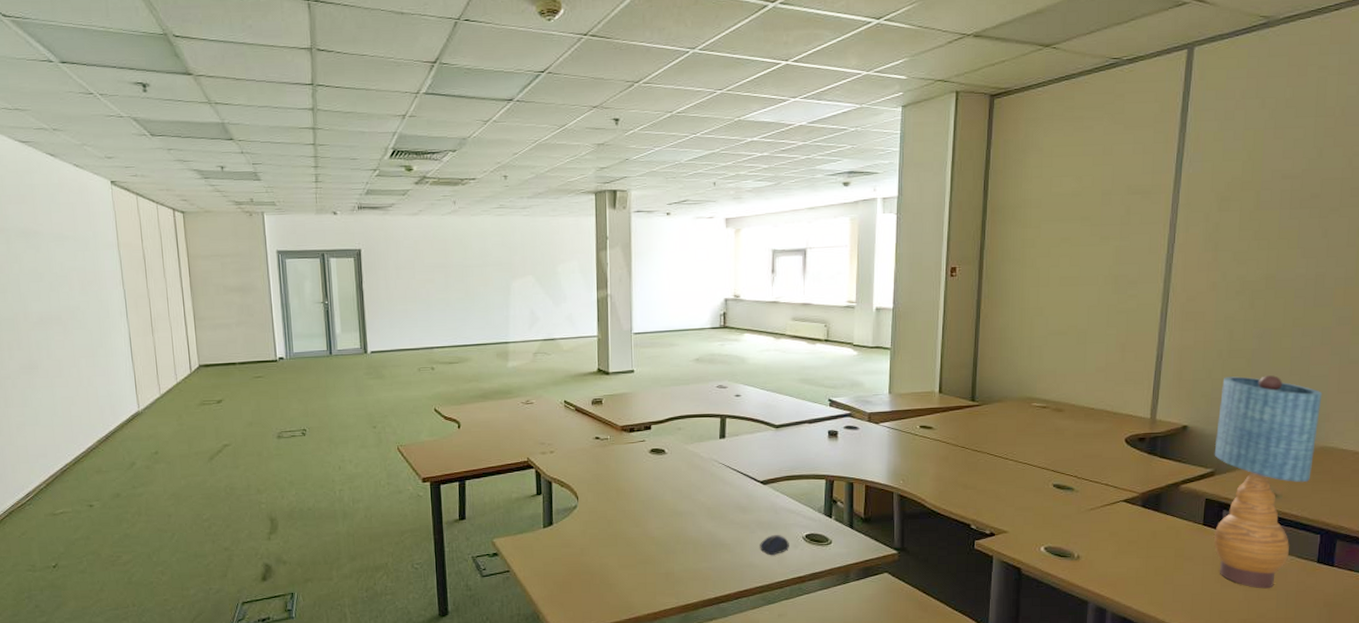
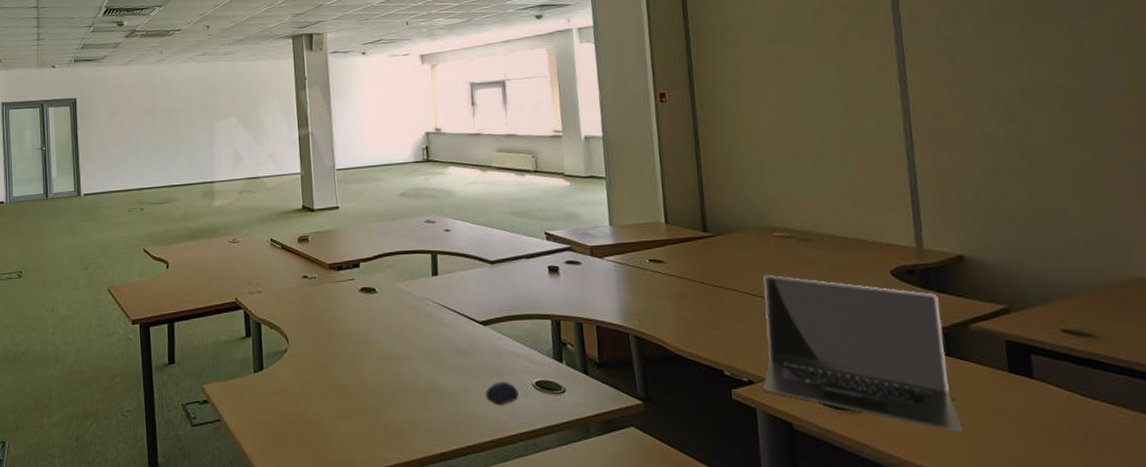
laptop: none [1002,441,1160,575] -> present [763,275,964,433]
table lamp: present [1214,375,1323,589] -> none [995,196,1134,452]

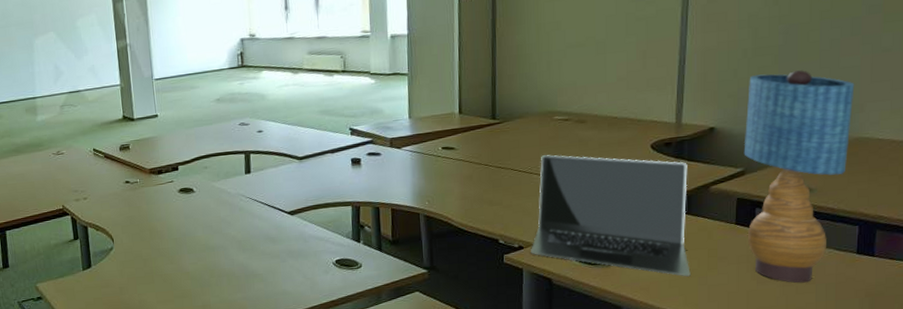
computer mouse: present [485,382,519,404] -> none [291,262,320,282]
table lamp: none [995,196,1134,452] -> present [743,70,855,283]

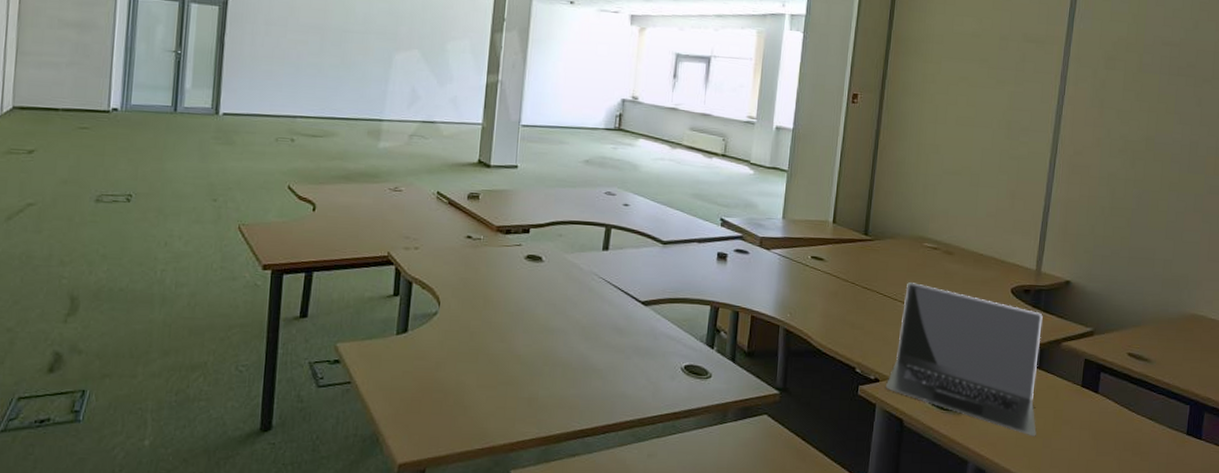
table lamp: present [743,70,855,283] -> none [1091,234,1194,459]

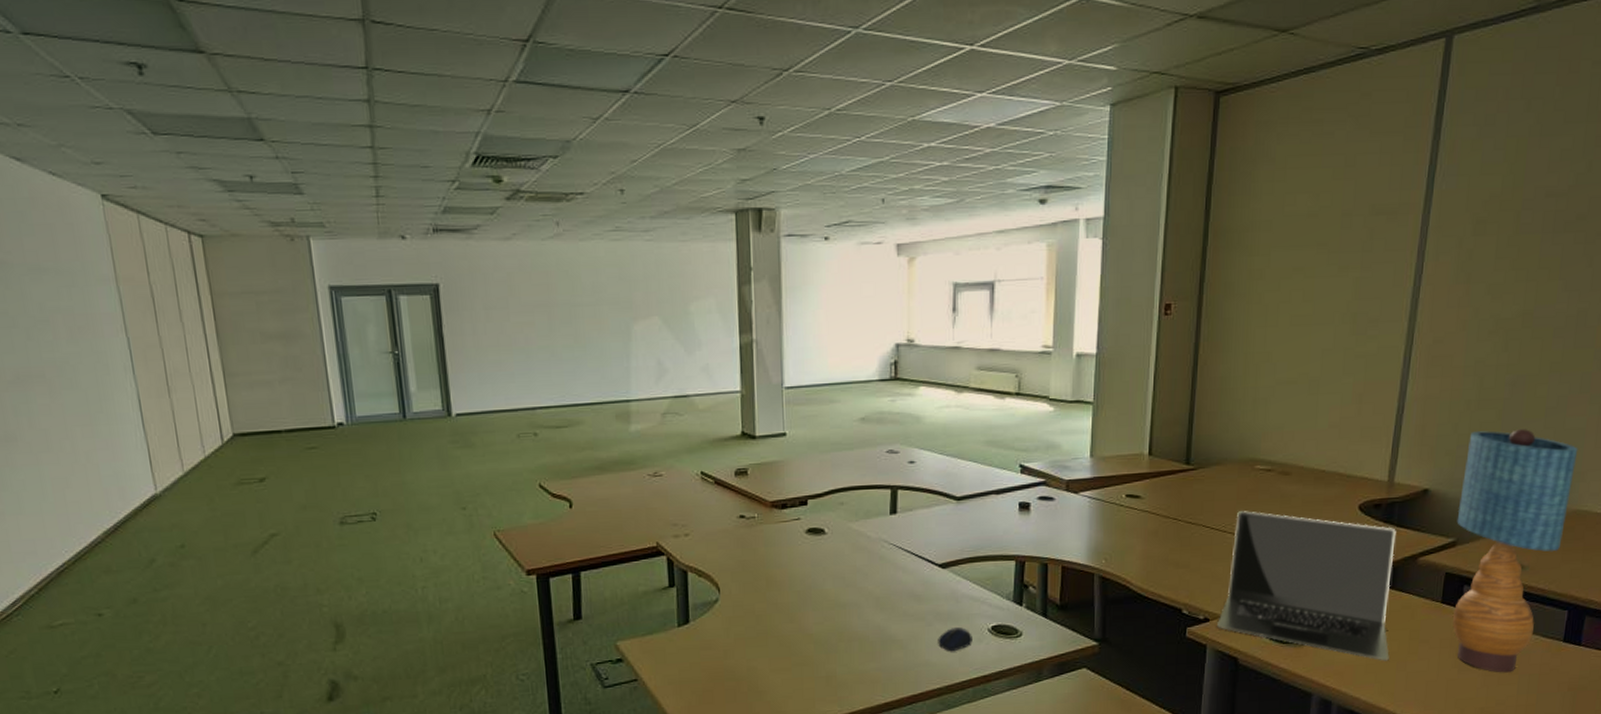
computer mouse: none [634,363,666,385] -> present [938,627,972,651]
table lamp: none [1091,234,1194,459] -> present [1452,429,1578,673]

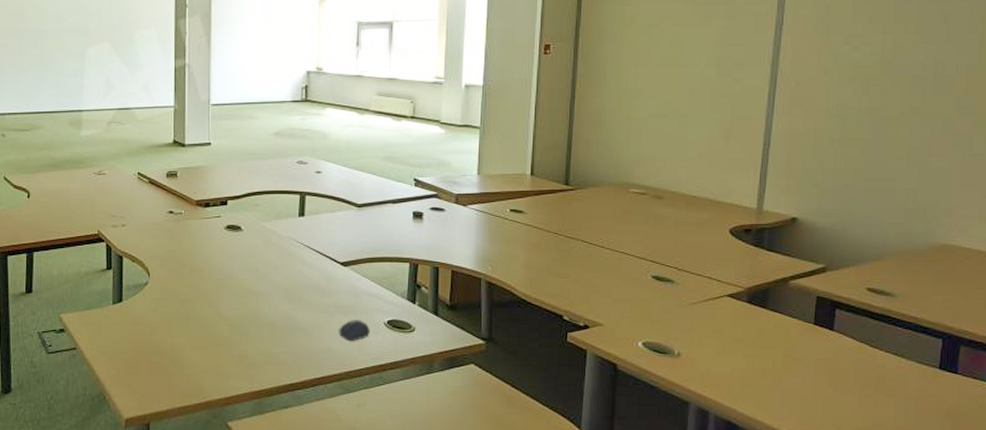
laptop: present [1217,511,1396,661] -> none [597,229,767,376]
table lamp: present [1452,429,1578,673] -> none [826,167,944,395]

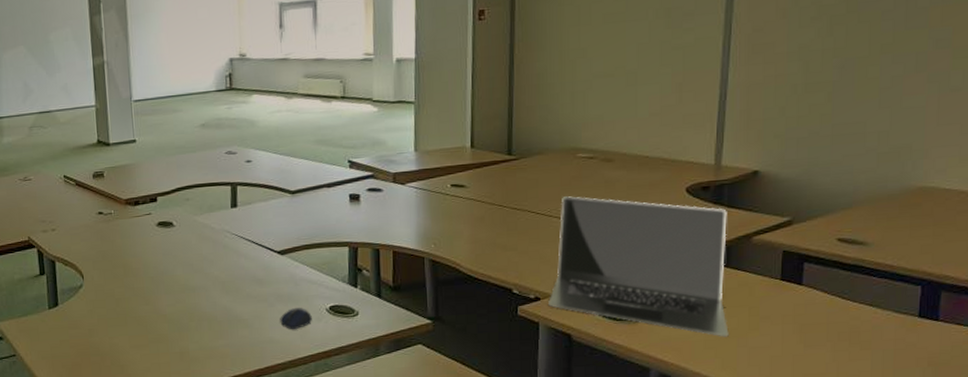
laptop: none [597,229,767,376] -> present [548,196,729,337]

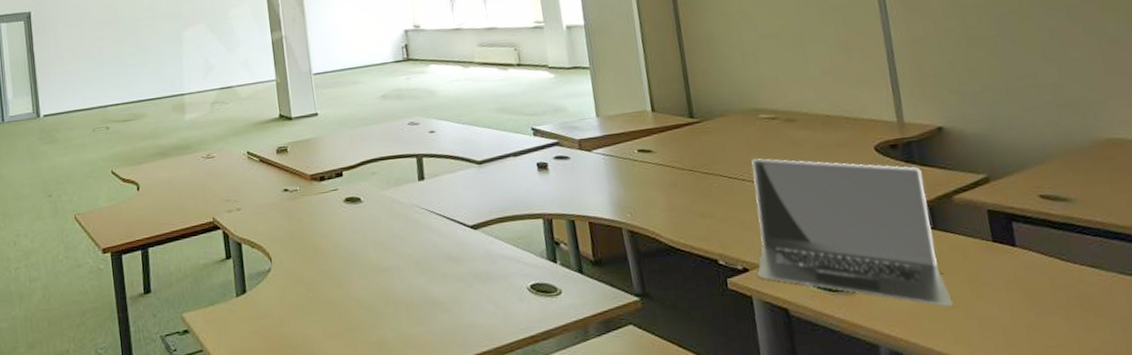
computer mouse: present [280,308,312,329] -> none [480,287,514,312]

